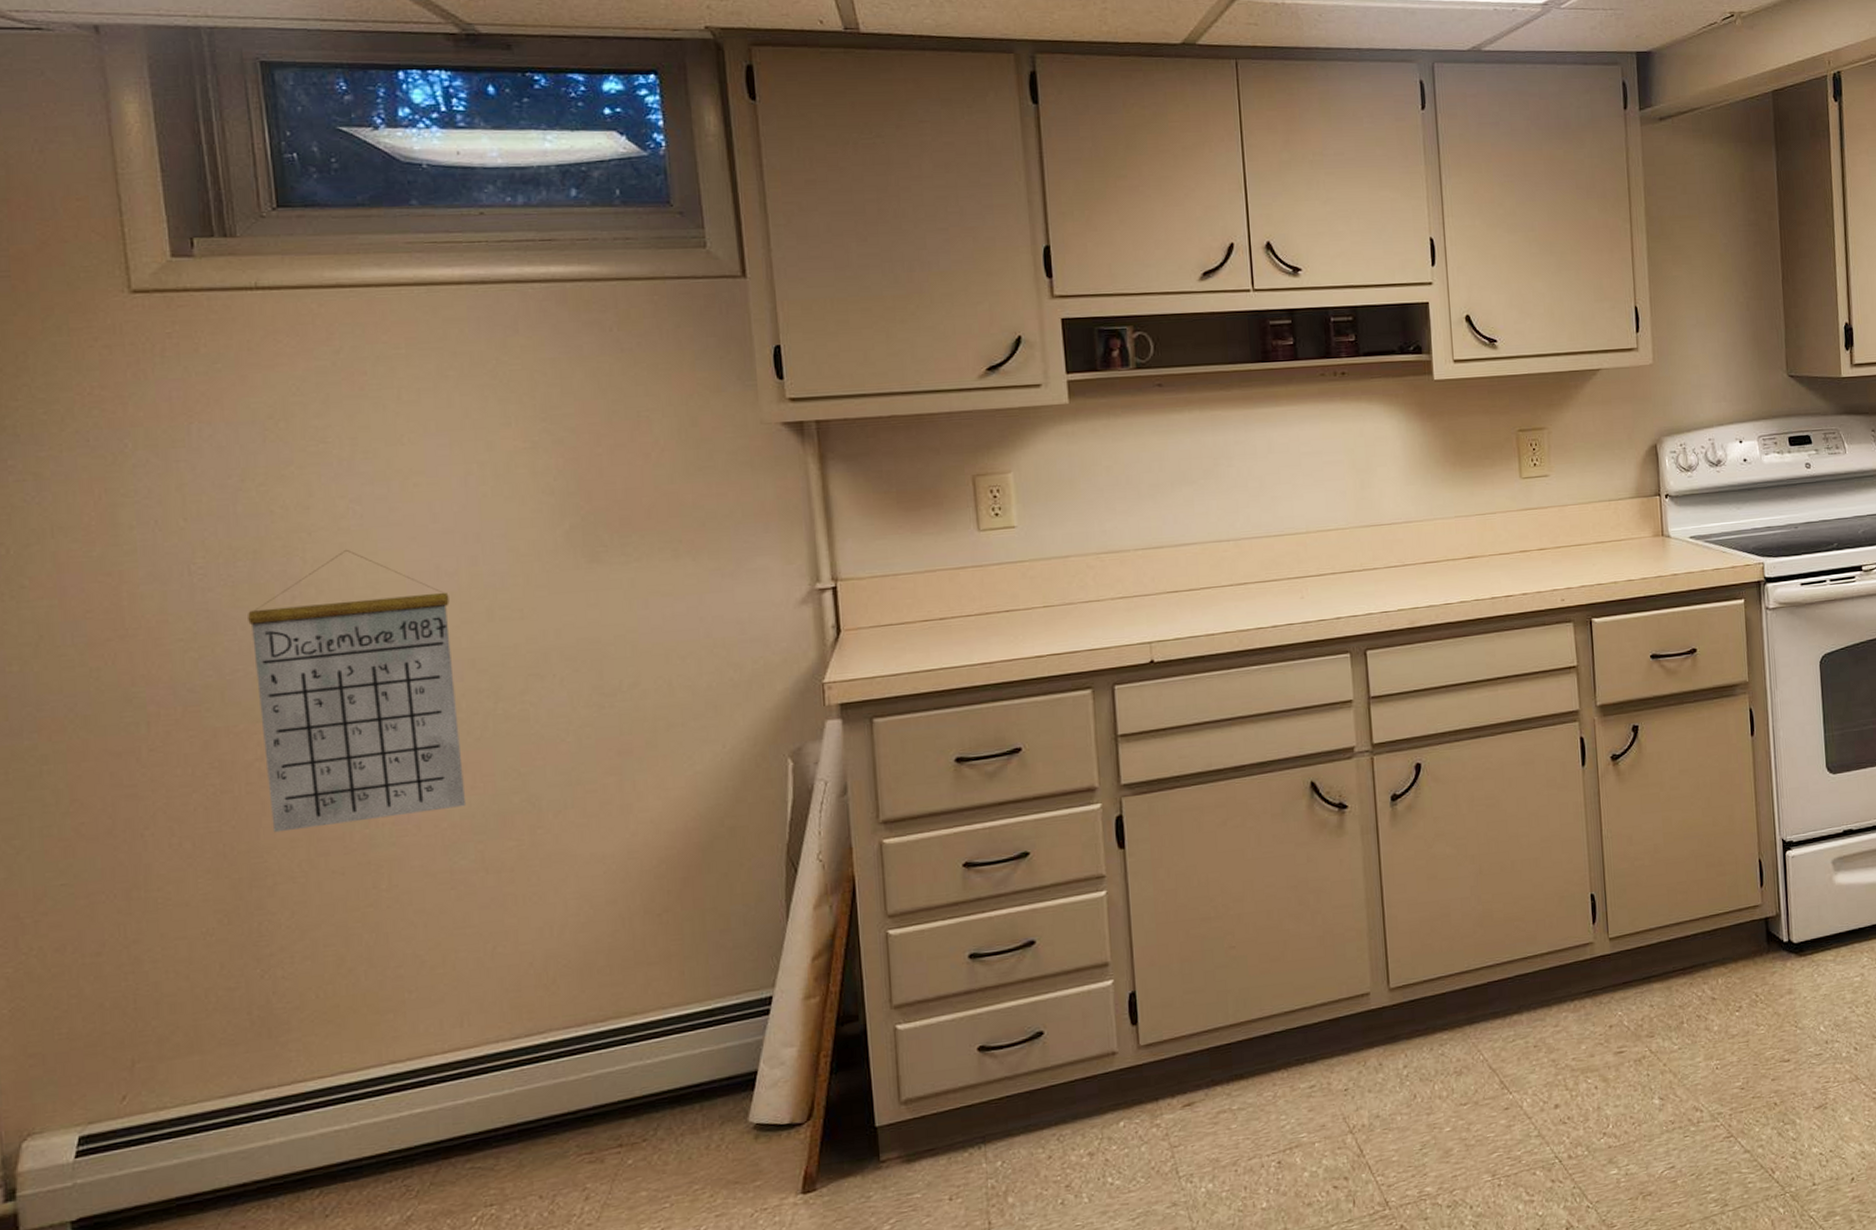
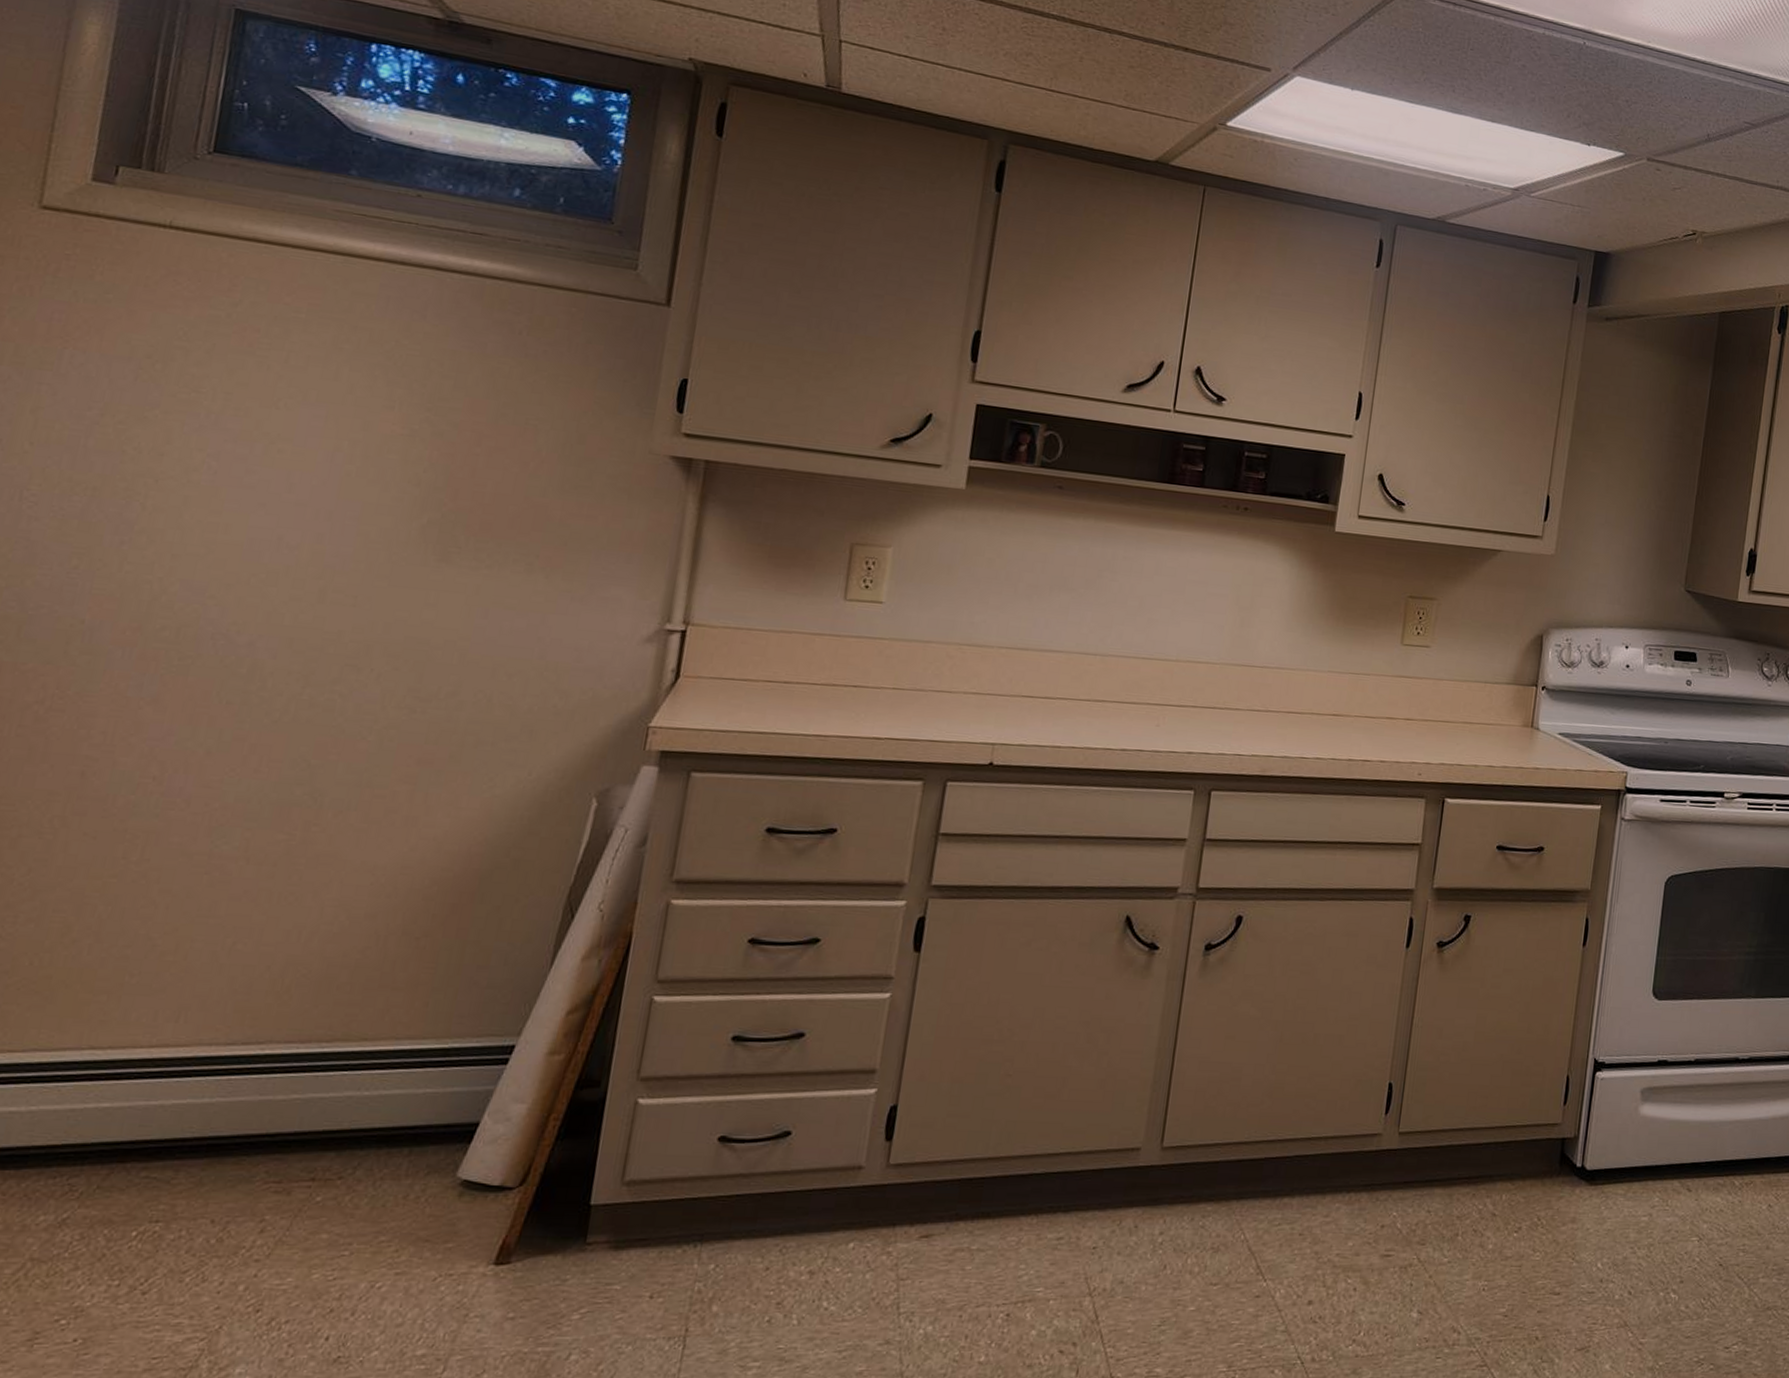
calendar: present [248,549,467,833] -> none [32,503,285,790]

